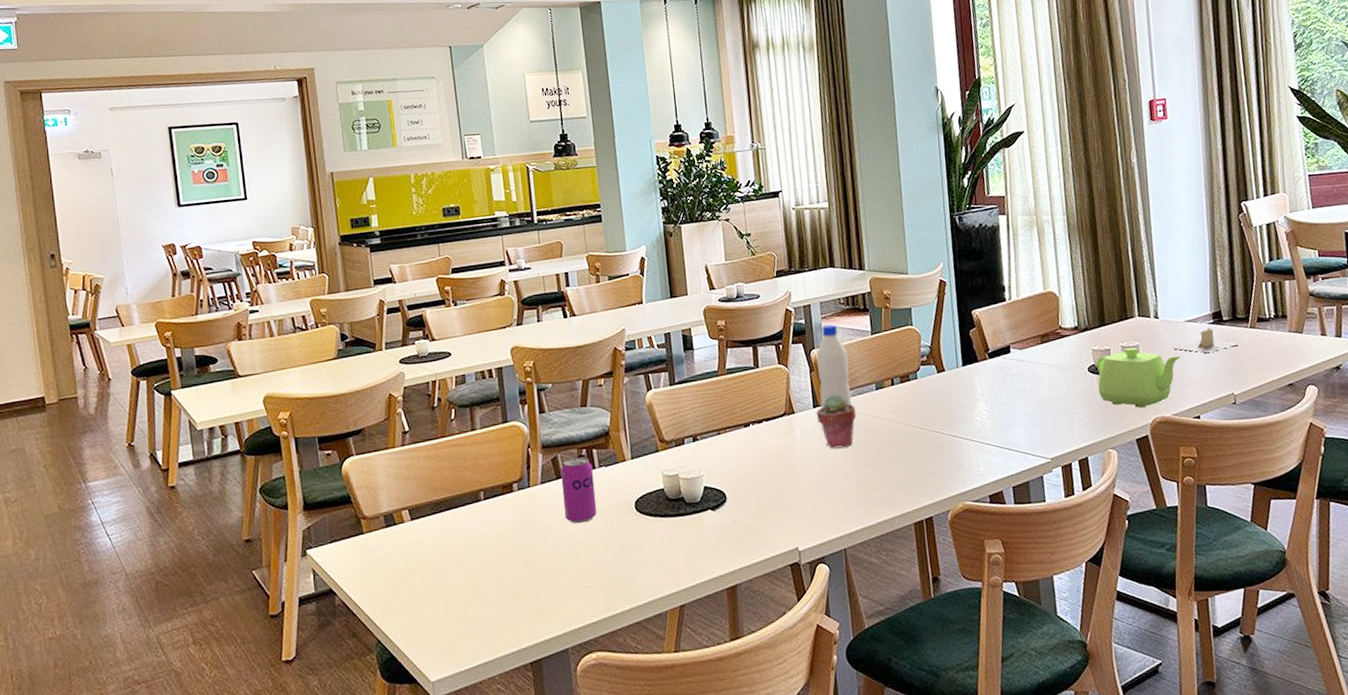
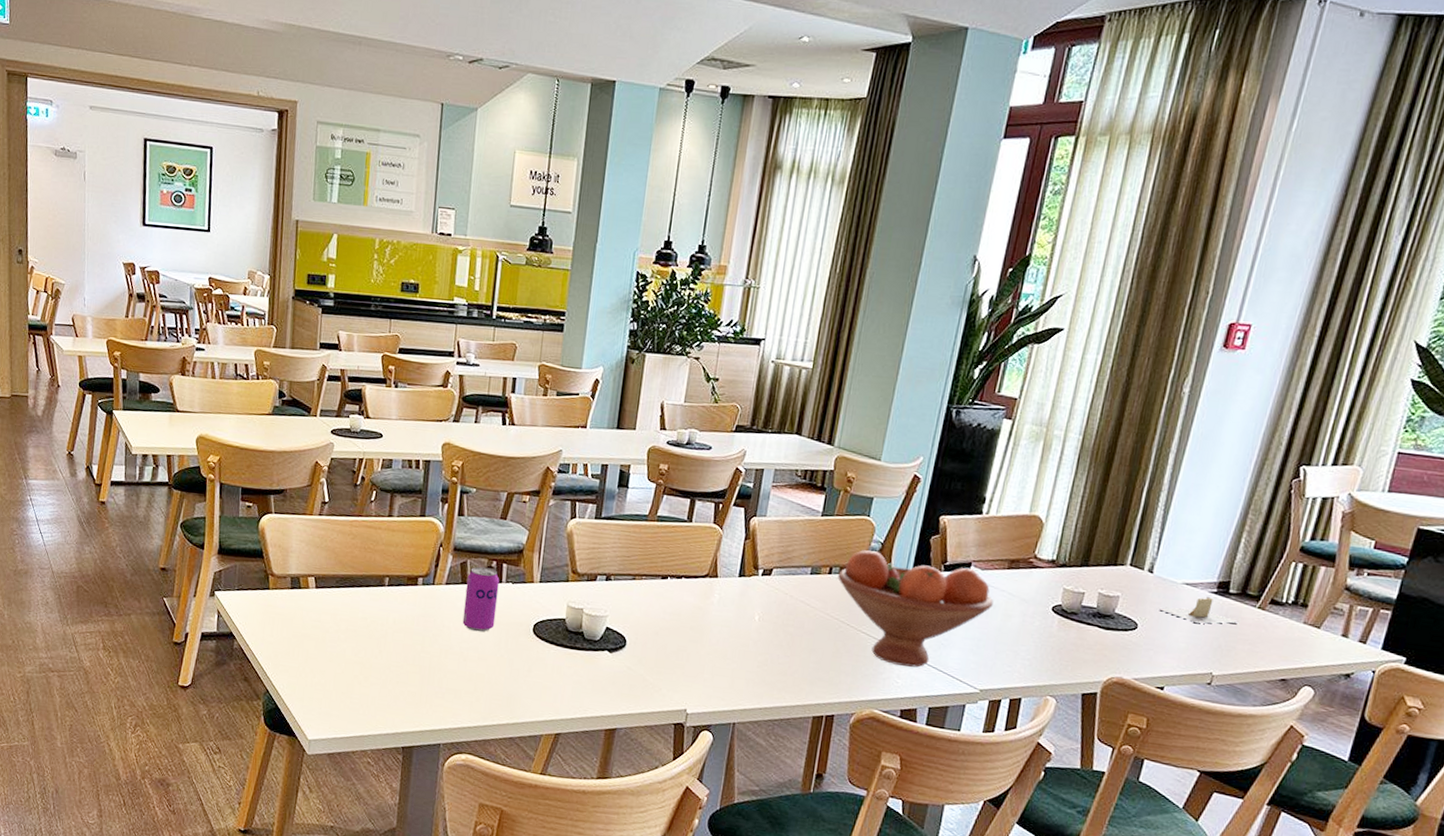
water bottle: present [816,324,852,409] -> none [747,494,790,584]
potted succulent: present [816,394,857,449] -> none [740,568,784,625]
fruit bowl: none [900,350,1039,455] -> present [838,550,994,668]
teapot: present [1096,347,1181,408] -> none [1056,596,1165,663]

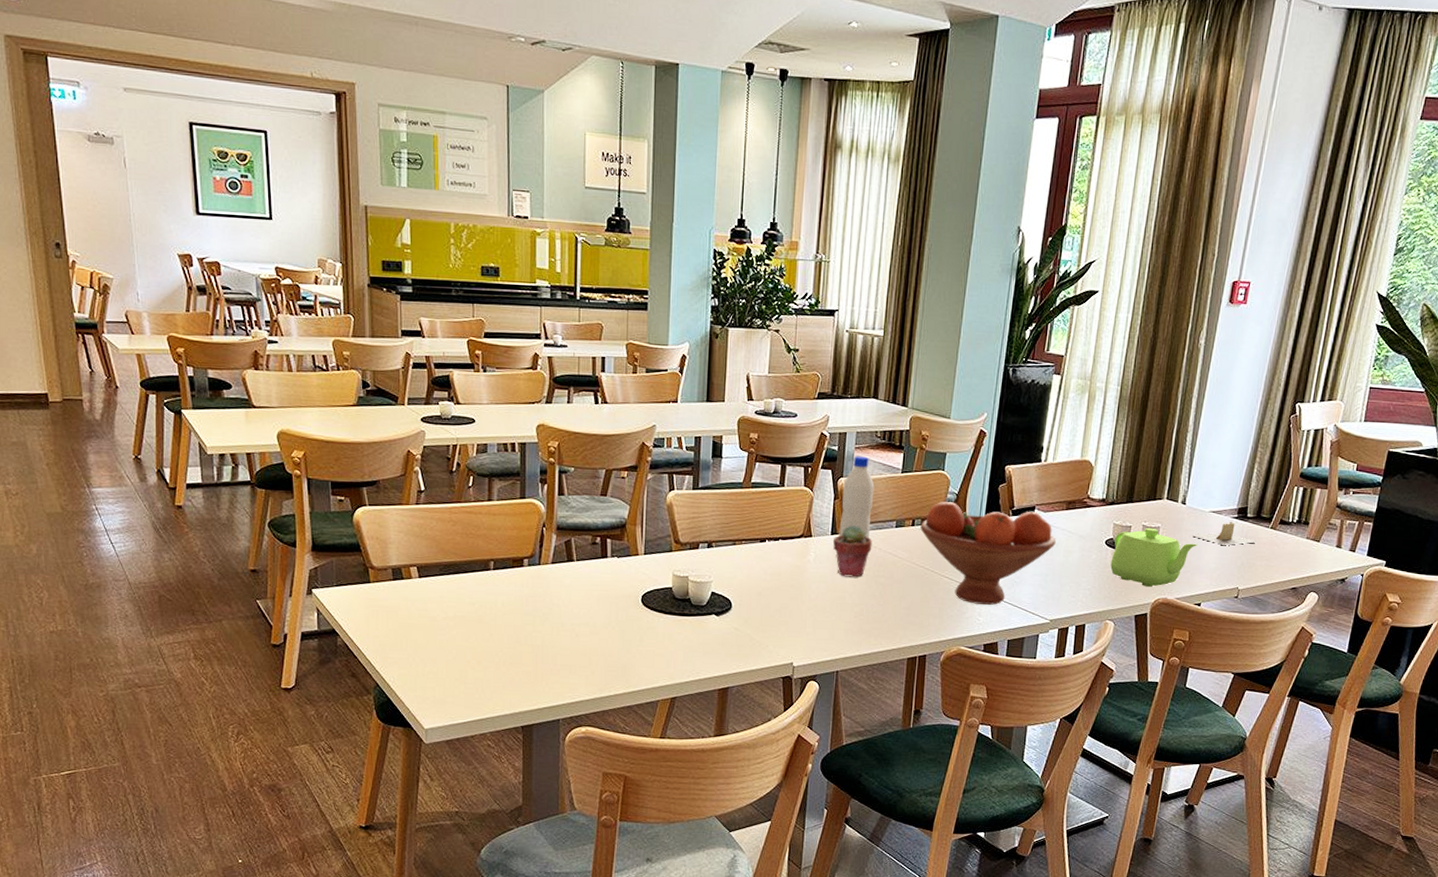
beverage can: present [462,566,500,632] -> none [571,543,605,607]
potted succulent: none [740,568,784,625] -> present [832,524,873,577]
water bottle: none [747,494,790,584] -> present [839,456,875,538]
teapot: none [1056,596,1165,663] -> present [1110,527,1198,587]

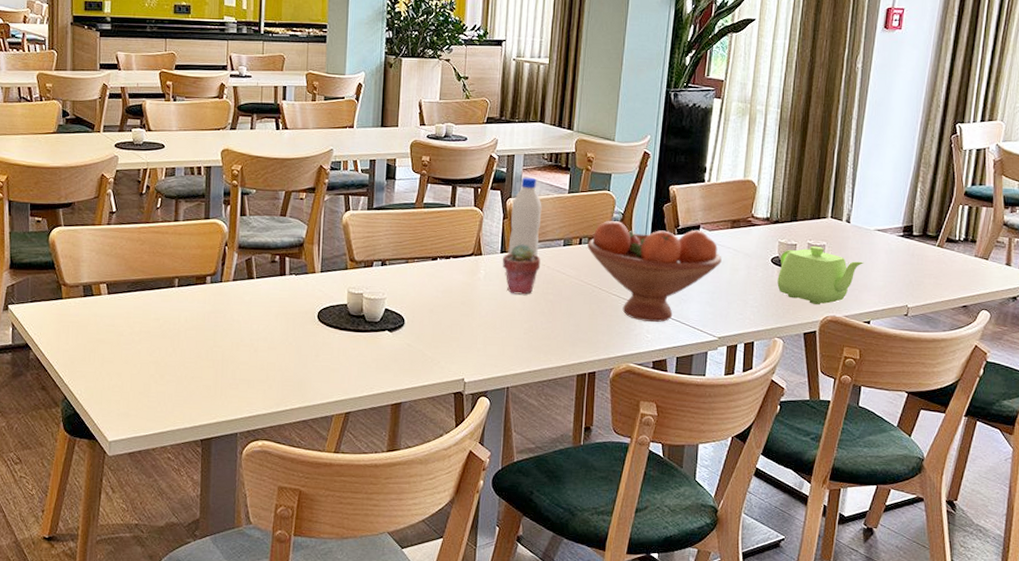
napkin holder: present [1191,522,1256,545] -> none [857,240,924,263]

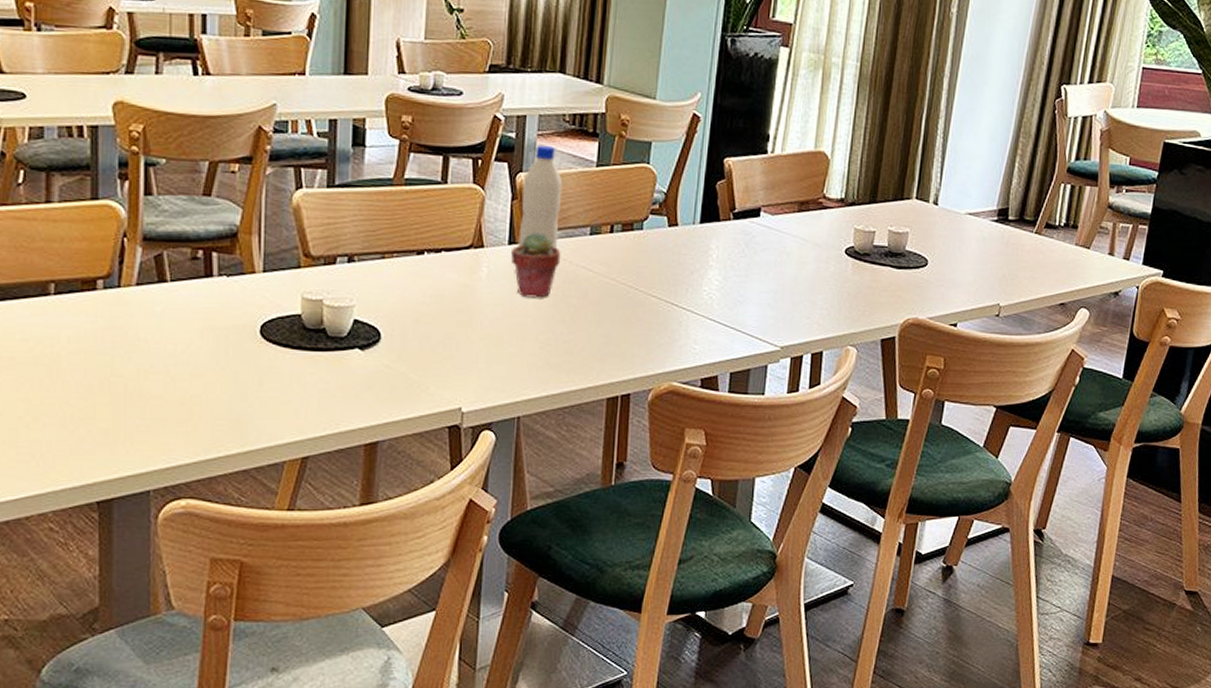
fruit bowl: present [587,221,722,322] -> none [621,202,786,330]
teapot: present [777,245,864,304] -> none [851,233,952,304]

